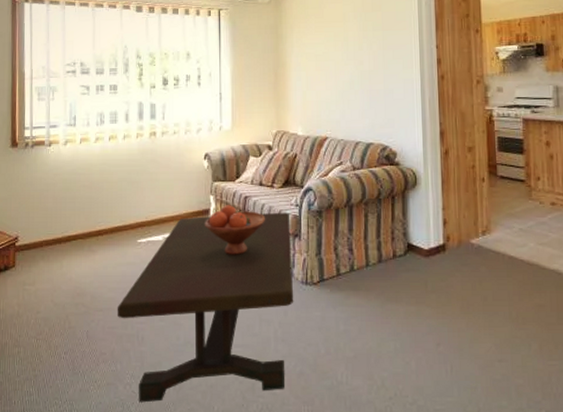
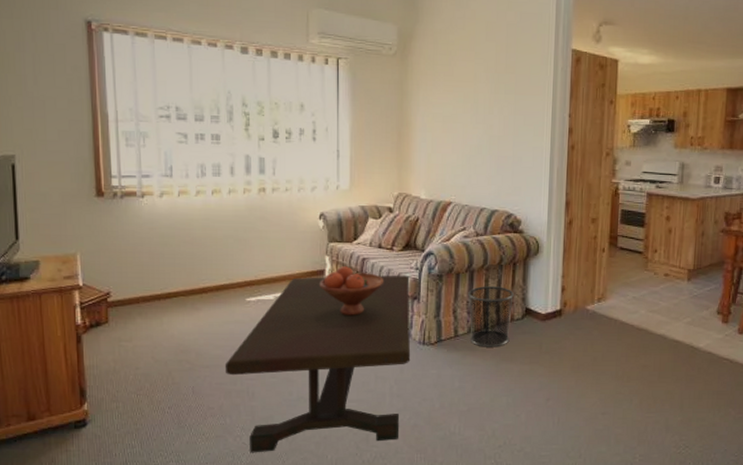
waste bin: none [348,221,394,287] -> present [468,286,514,348]

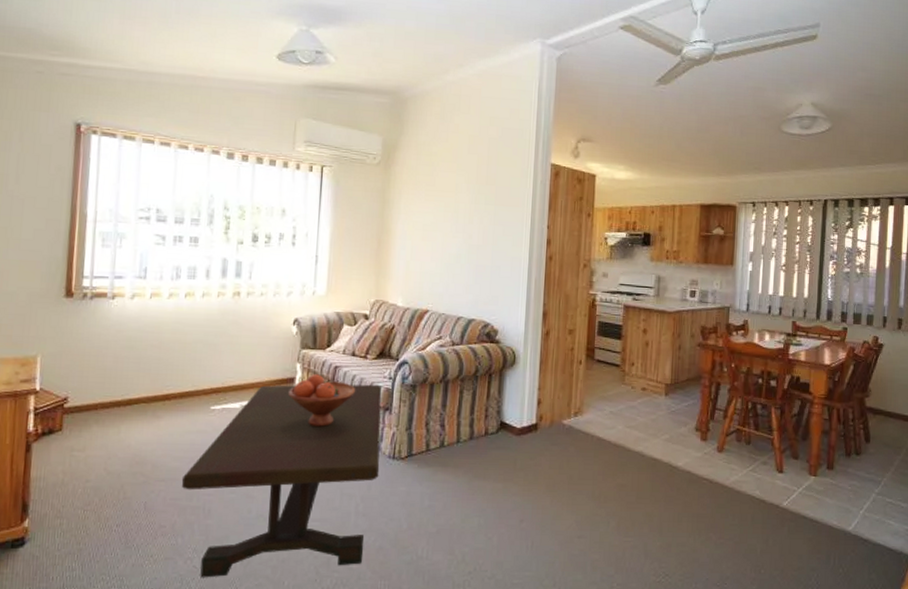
waste bin: present [468,286,514,348] -> none [442,398,489,463]

